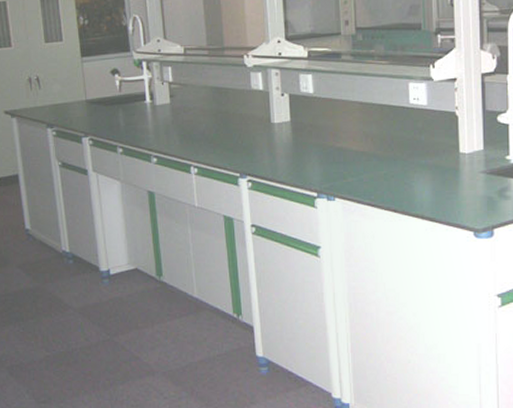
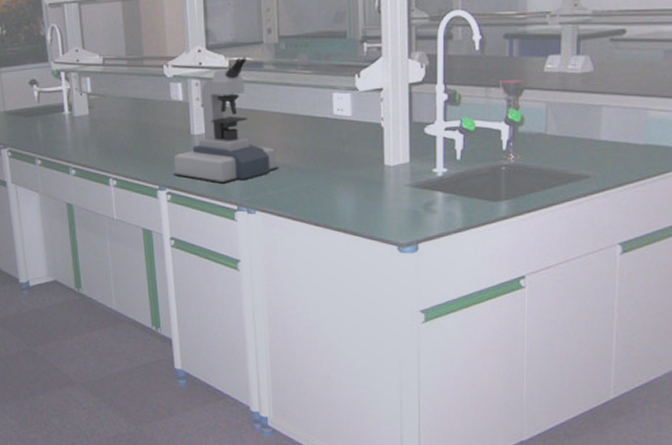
microscope: none [254,47,358,171] -> present [173,57,280,184]

